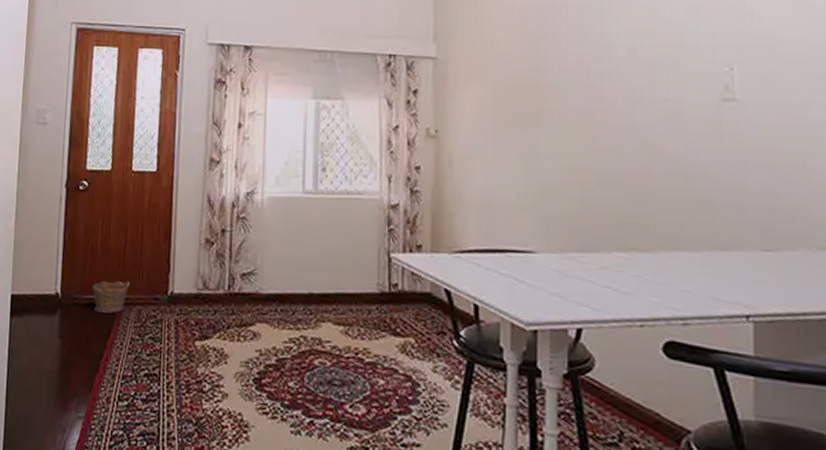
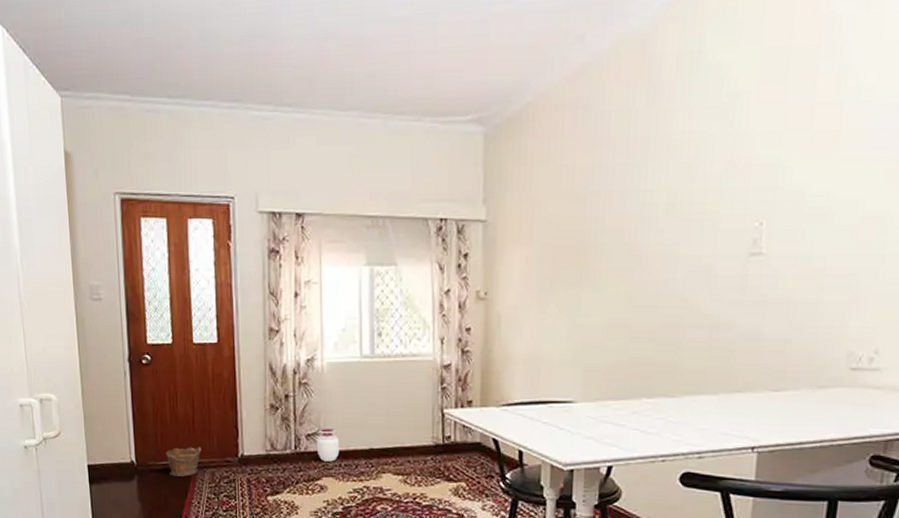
vase: none [251,268,277,306] -> present [316,429,340,462]

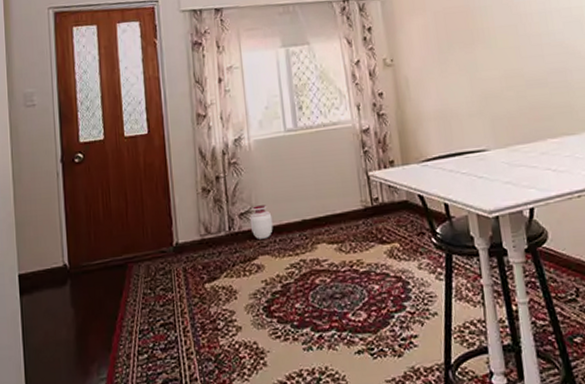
clay pot: present [166,447,202,476] -> none [100,240,136,275]

